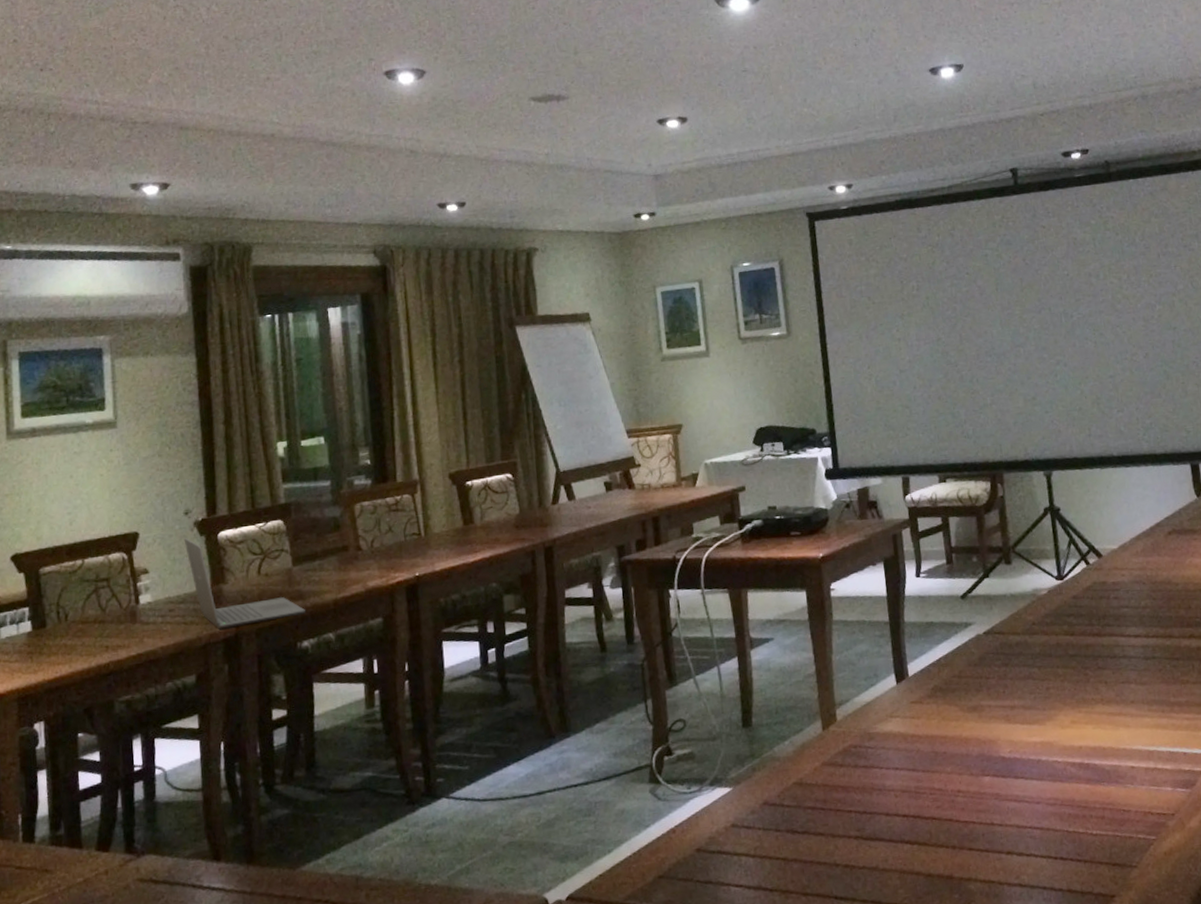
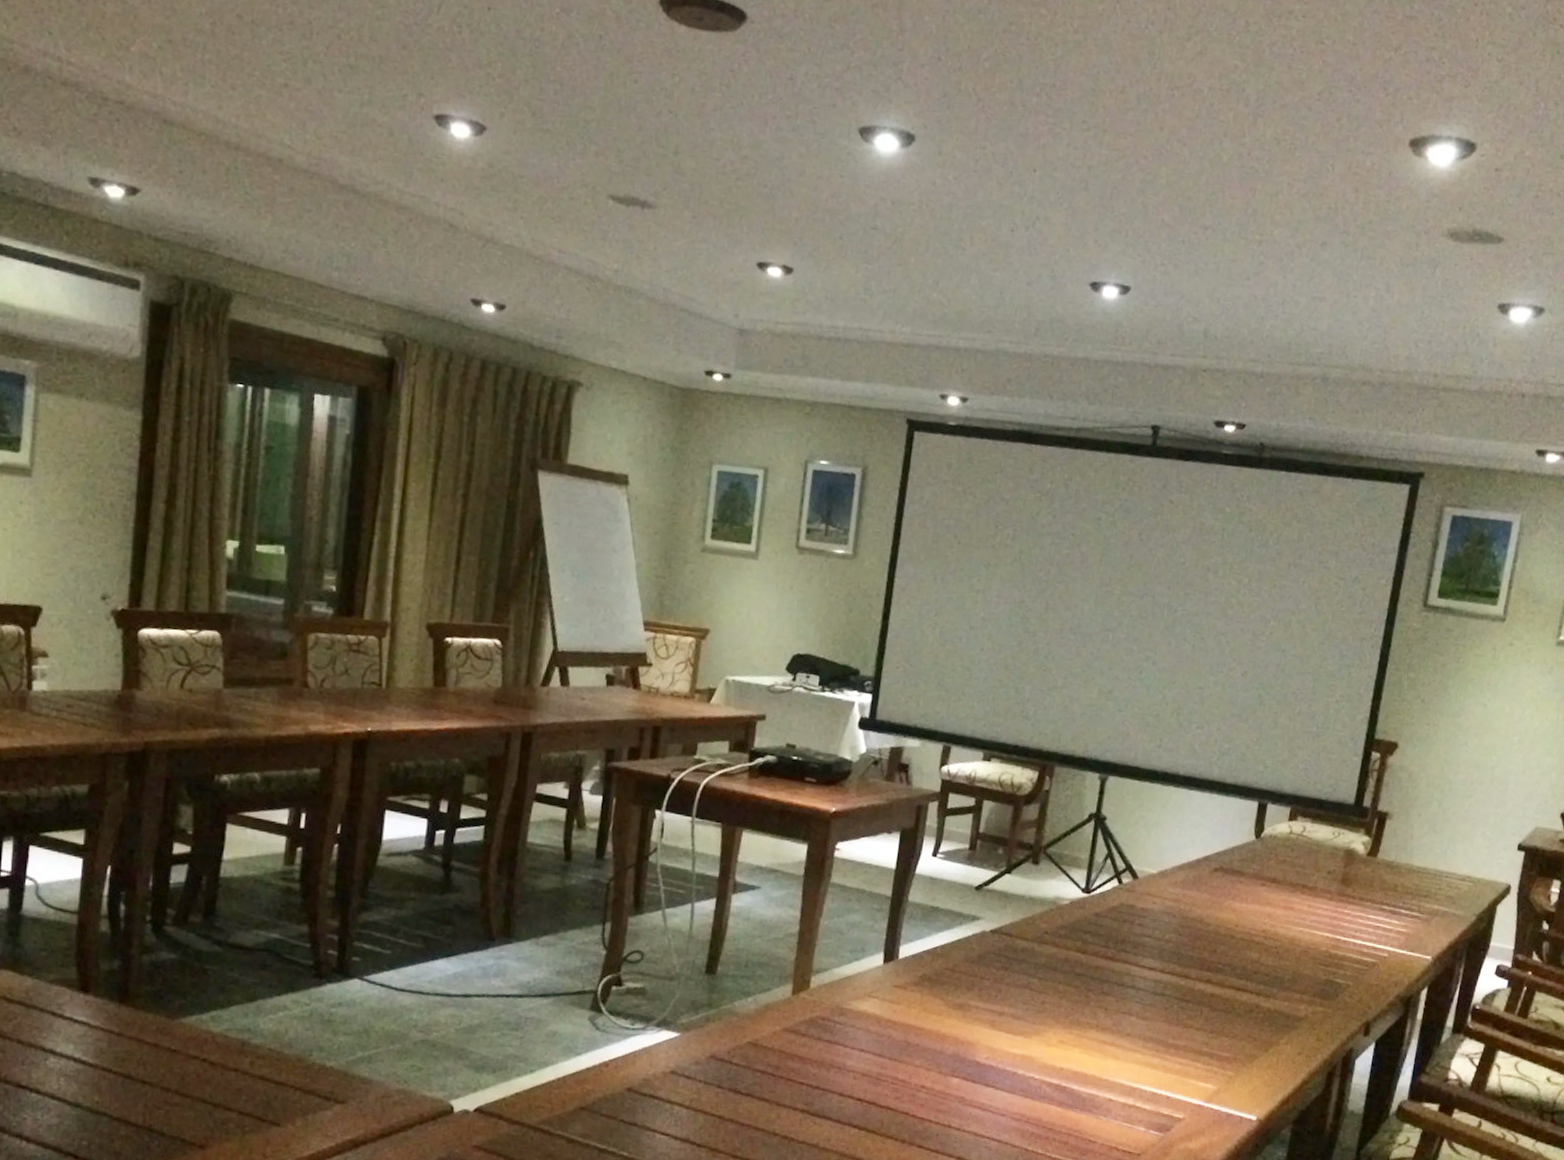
laptop: present [183,538,307,629] -> none [96,626,232,745]

